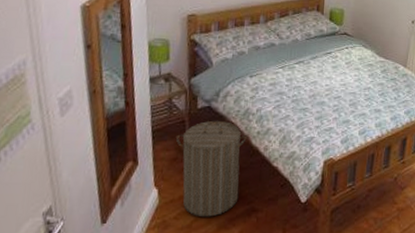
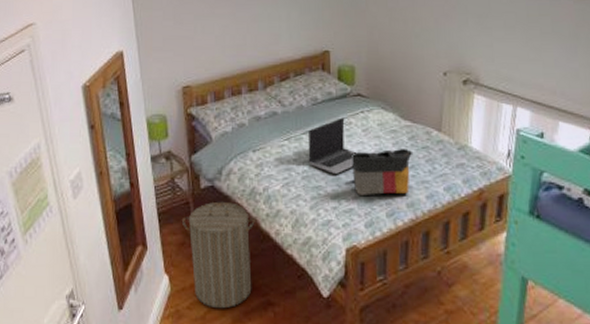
laptop computer: none [298,52,339,98] -> present [308,117,356,174]
tote bag: none [334,79,383,118] -> present [352,149,412,197]

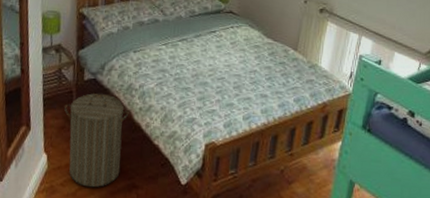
laptop computer: present [308,117,356,174] -> none [181,30,223,79]
tote bag: present [352,149,412,197] -> none [218,61,271,101]

